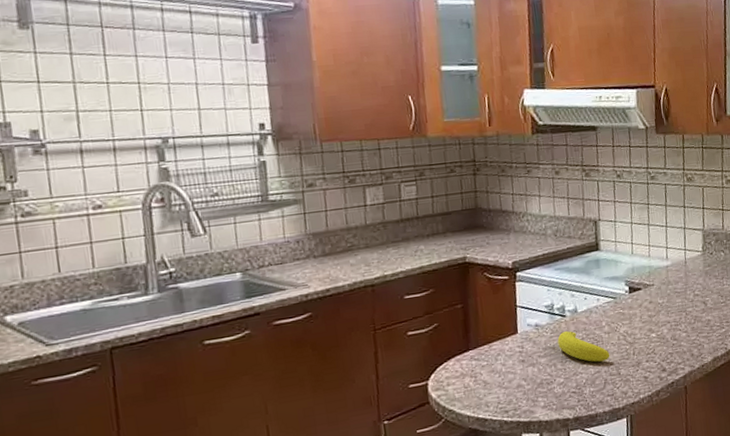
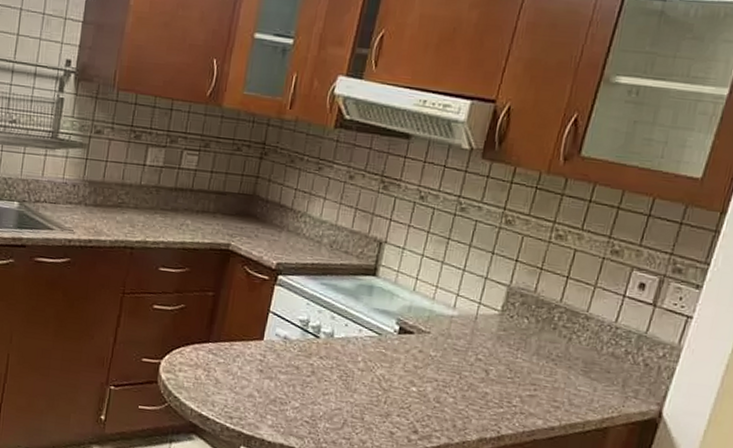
fruit: present [557,331,610,362] -> none [303,354,358,400]

